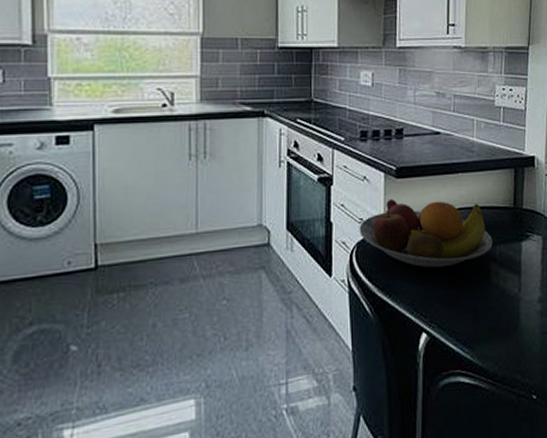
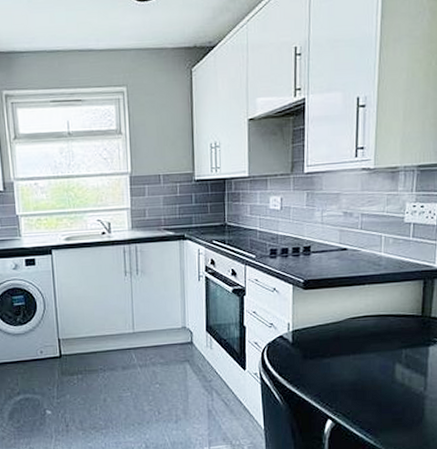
fruit bowl: present [359,198,493,269] -> none [269,307,399,367]

